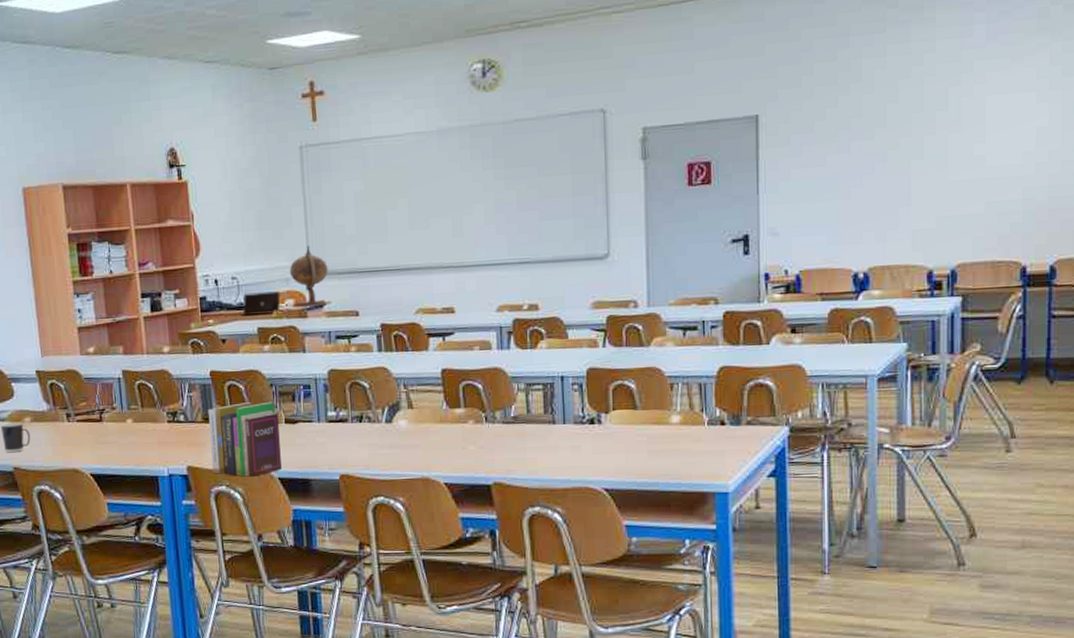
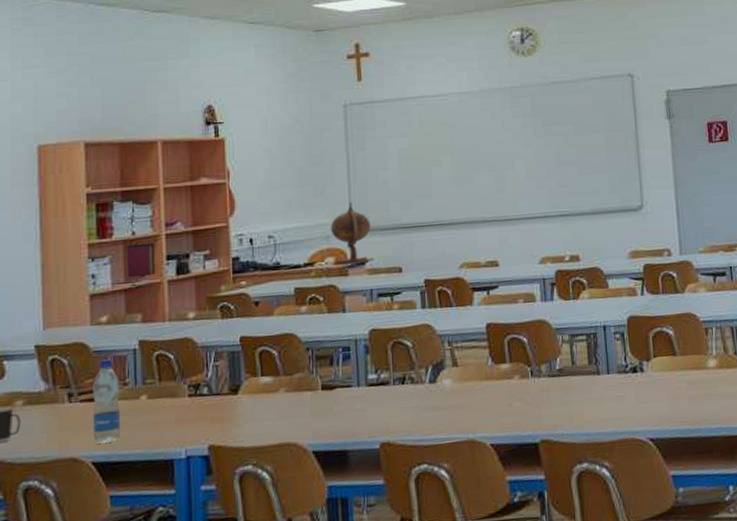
bottle: none [86,386,112,459] -> present [93,359,121,445]
books: none [106,281,133,313] -> present [127,243,156,278]
books: present [207,401,282,477] -> none [235,366,316,453]
laptop: present [239,291,281,317] -> none [275,249,320,277]

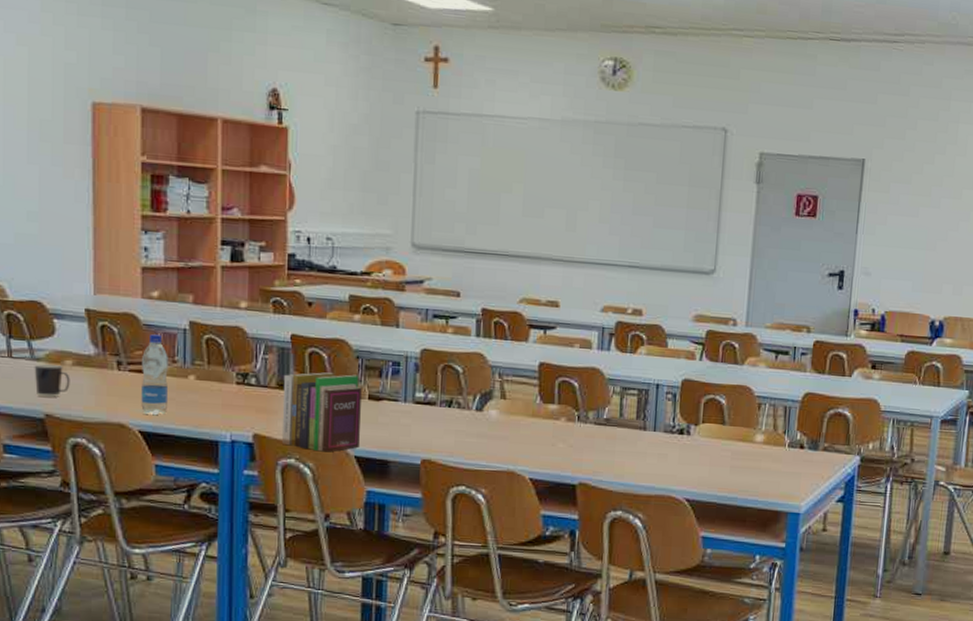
books: present [127,243,156,278] -> none [181,223,211,259]
books: none [235,366,316,453] -> present [281,372,362,452]
globe: present [330,202,371,266] -> none [389,216,433,282]

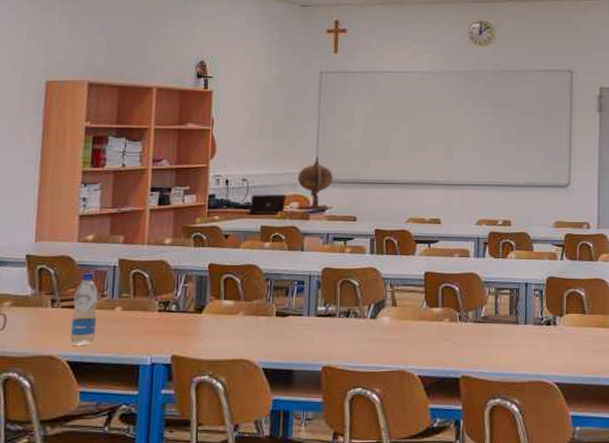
books: present [281,372,362,452] -> none [197,295,270,367]
laptop: none [331,256,378,283] -> present [245,193,287,215]
globe: none [389,216,433,282] -> present [295,156,333,211]

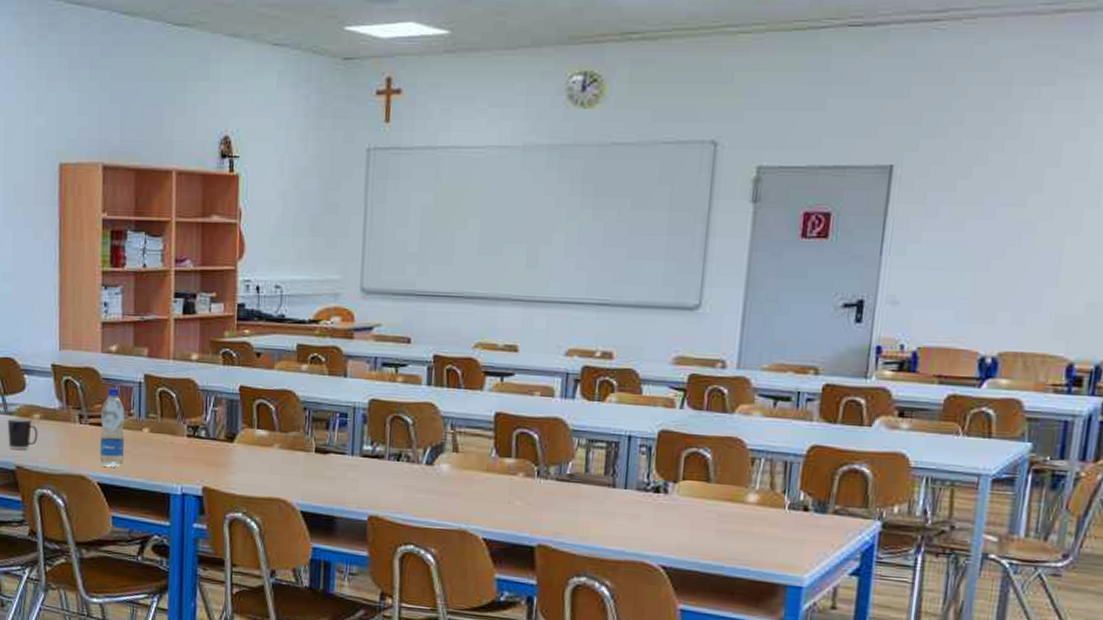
laptop: present [245,193,287,215] -> none [279,304,327,331]
globe: present [295,156,333,211] -> none [337,260,383,329]

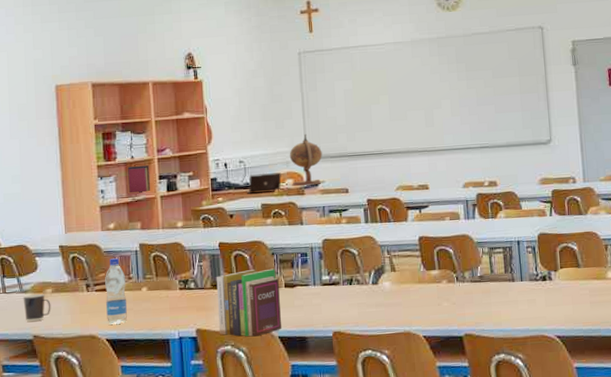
books: none [137,277,165,312] -> present [128,165,151,193]
books: none [229,424,308,507] -> present [216,268,281,337]
laptop: none [279,304,327,331] -> present [246,172,282,195]
globe: none [337,260,383,329] -> present [289,134,322,187]

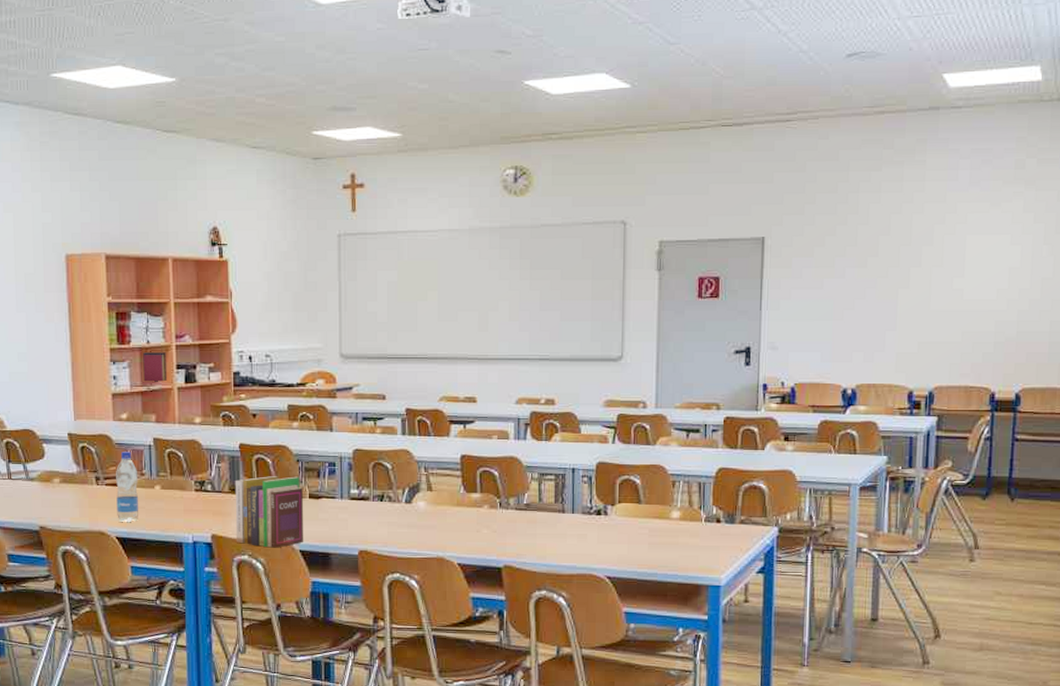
mug: present [23,294,51,322] -> none [29,484,59,511]
laptop: present [246,172,282,195] -> none [271,370,312,393]
globe: present [289,134,322,187] -> none [321,329,359,389]

